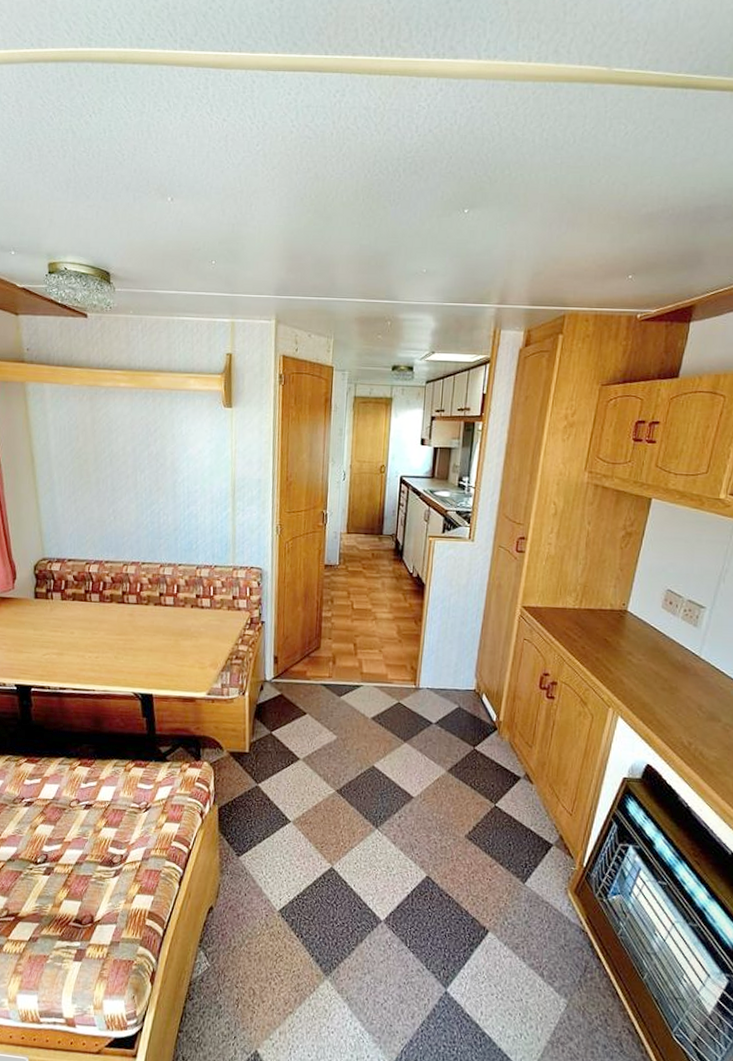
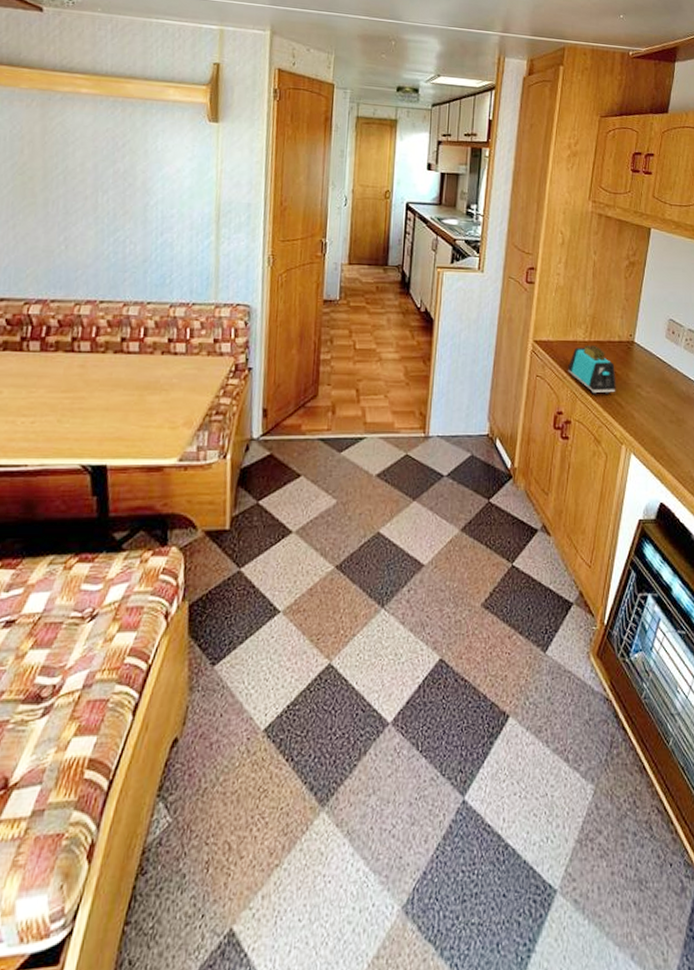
toaster: none [555,612,606,661] -> present [567,345,616,395]

